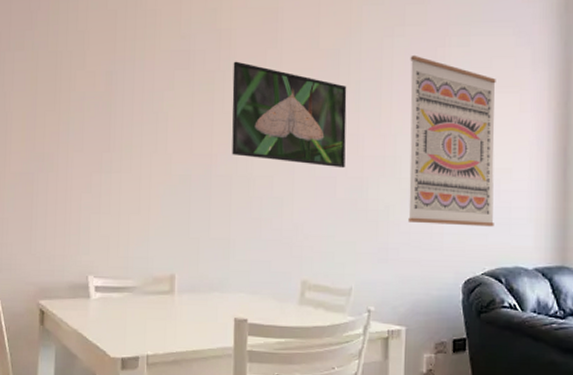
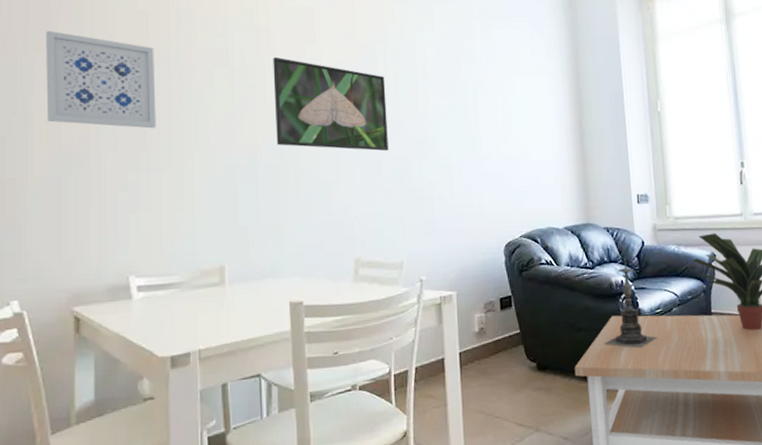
wall art: none [24,28,121,131] -> present [46,30,156,129]
wall art: present [408,54,496,227] -> none [440,47,527,196]

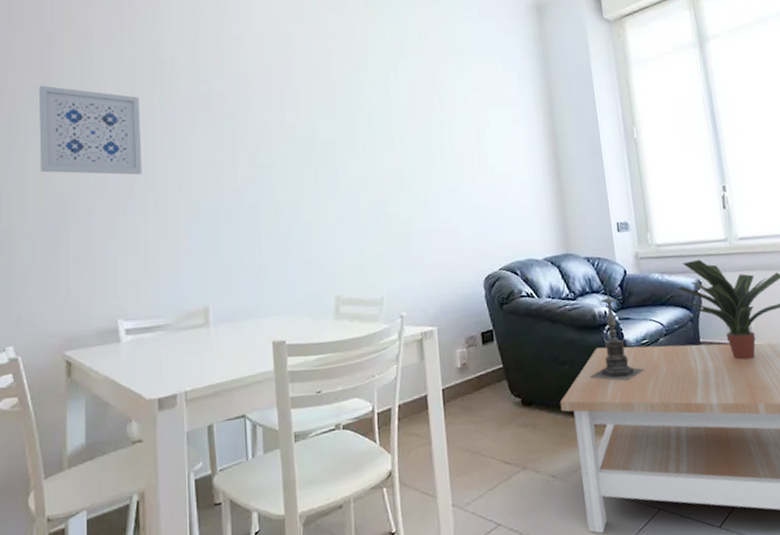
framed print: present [273,57,388,152] -> none [252,100,366,189]

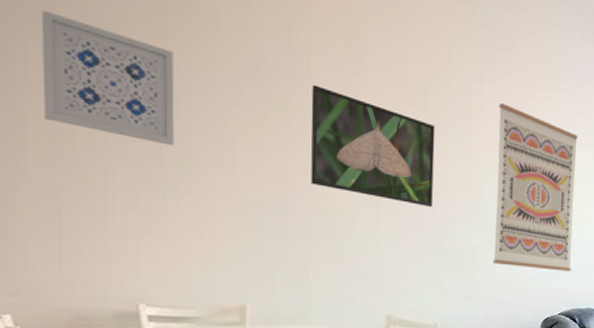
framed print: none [252,100,366,189] -> present [311,84,436,208]
wall art: none [414,83,505,231] -> present [493,102,578,272]

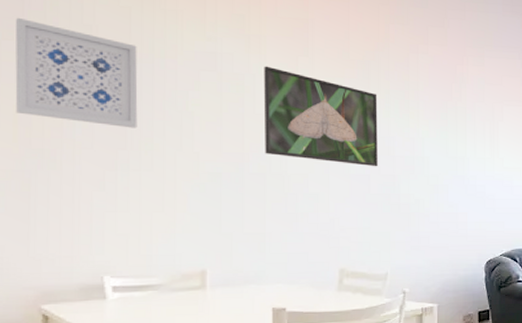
wall art: present [493,102,578,272] -> none [433,70,509,216]

